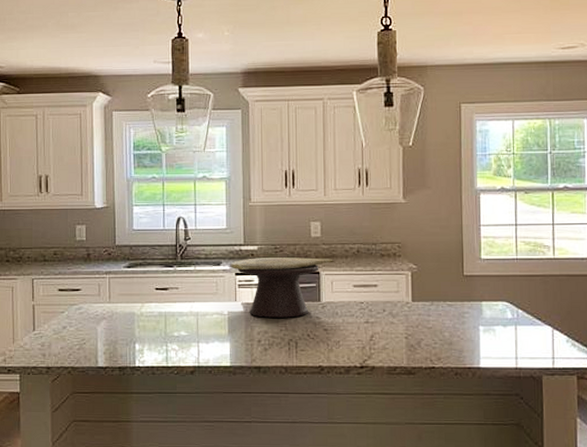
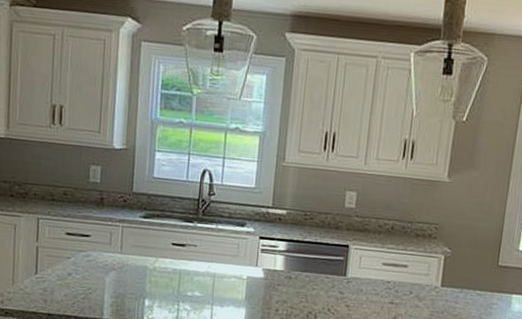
decorative bowl: present [230,257,334,318] -> none [255,222,366,290]

